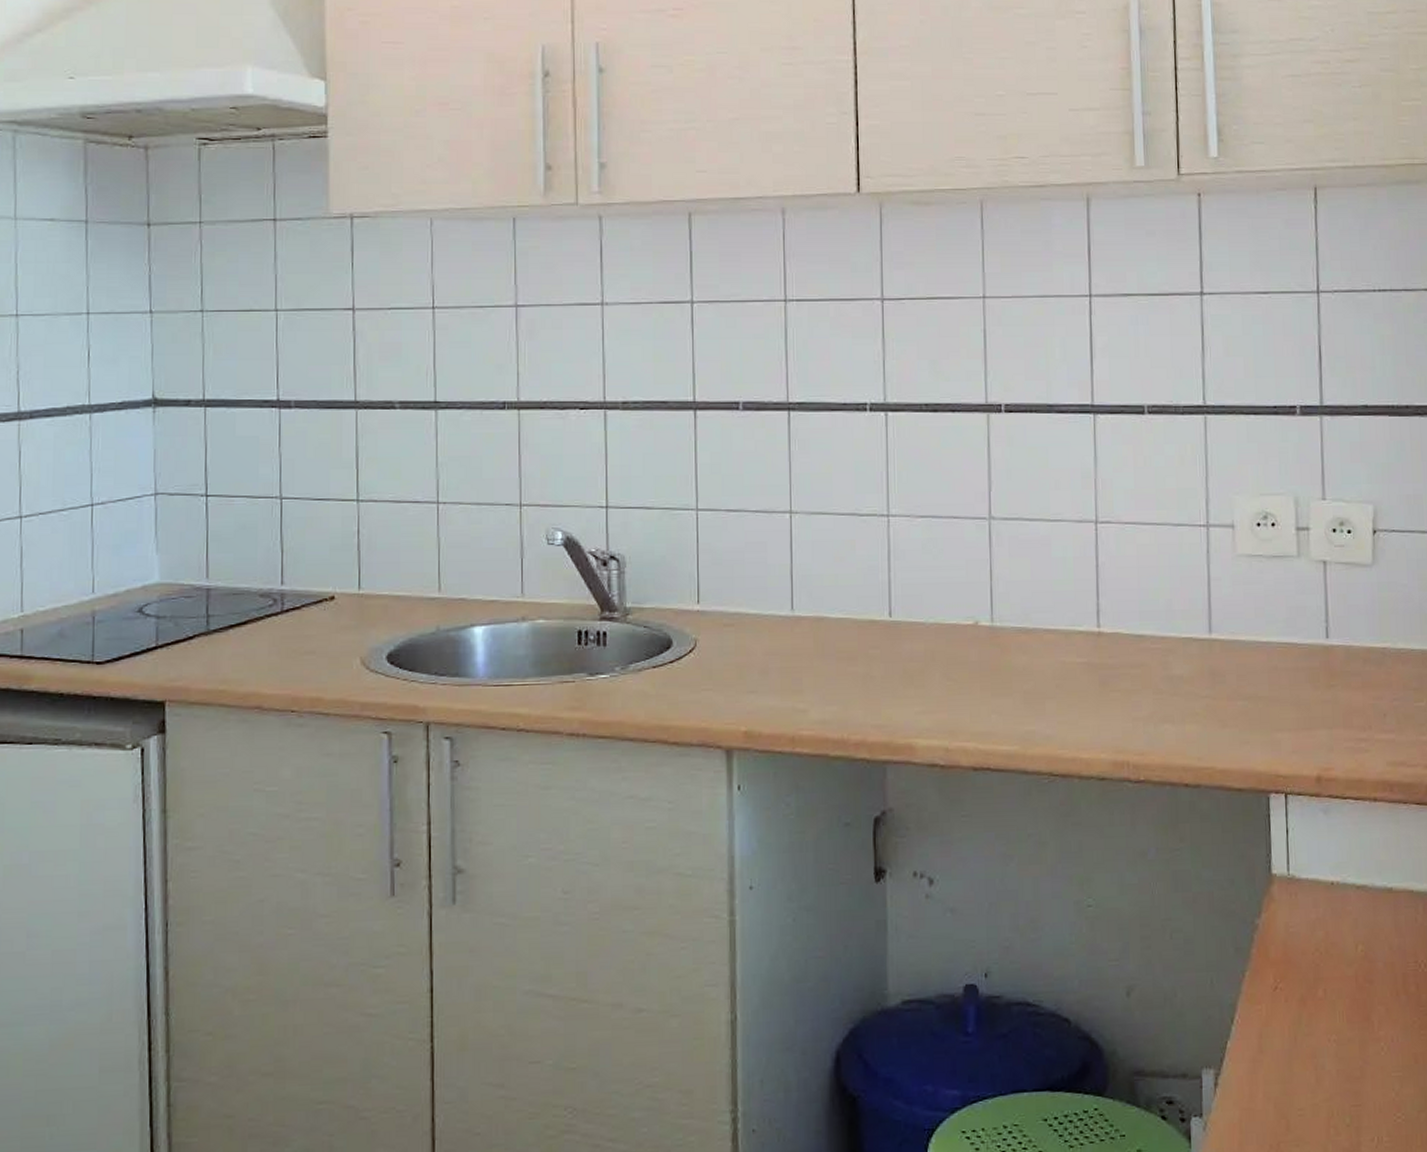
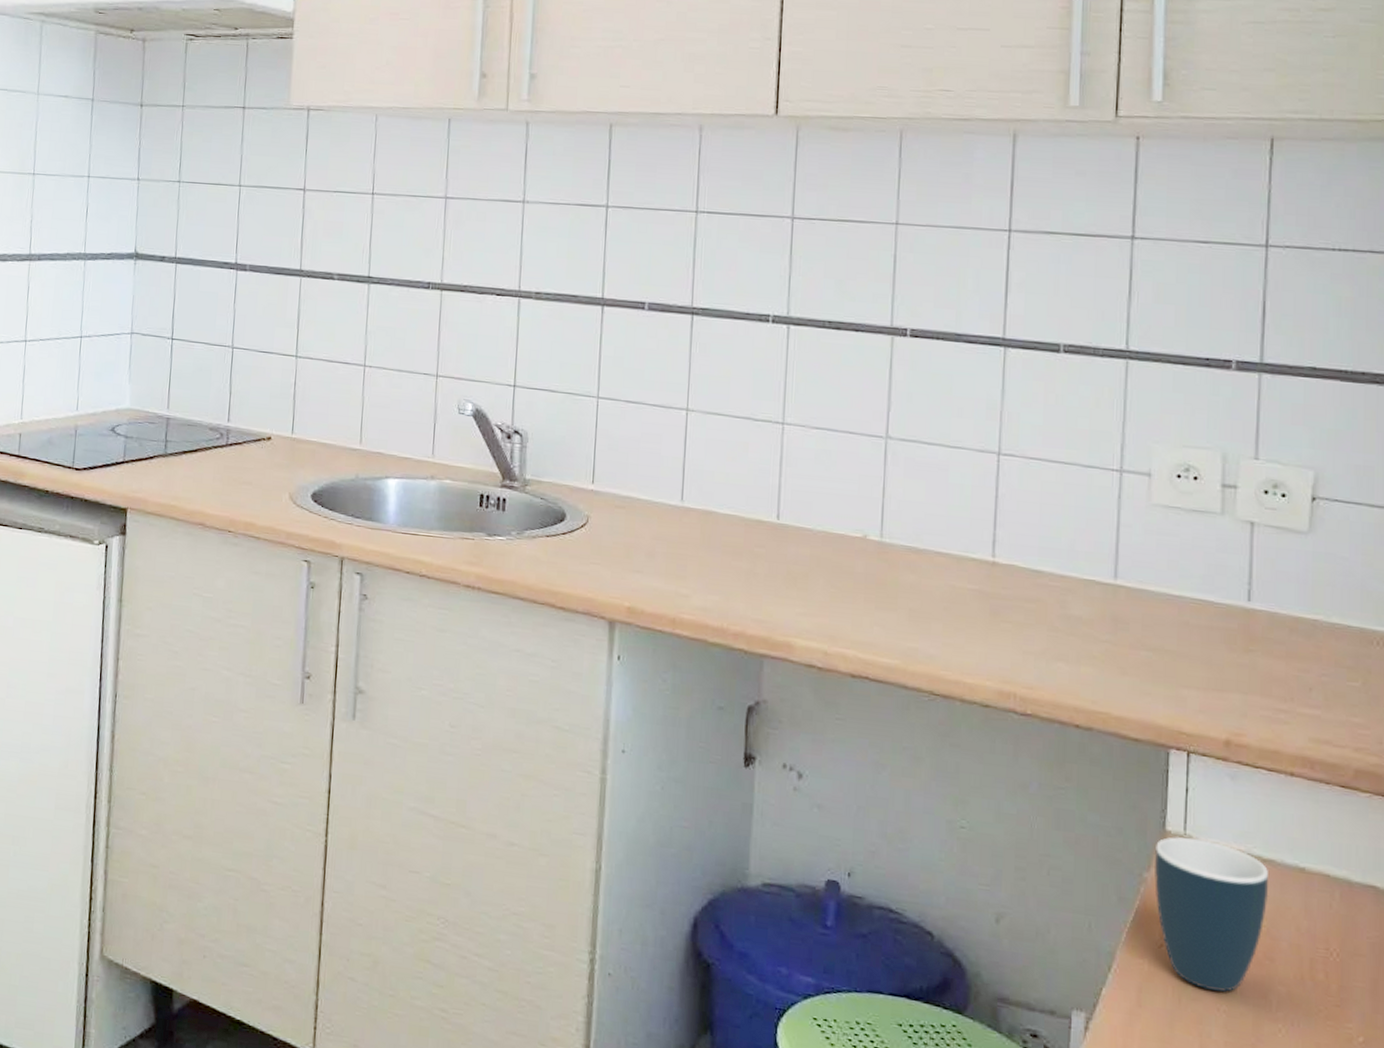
mug: none [1264,877,1364,1023] -> present [1154,837,1269,993]

